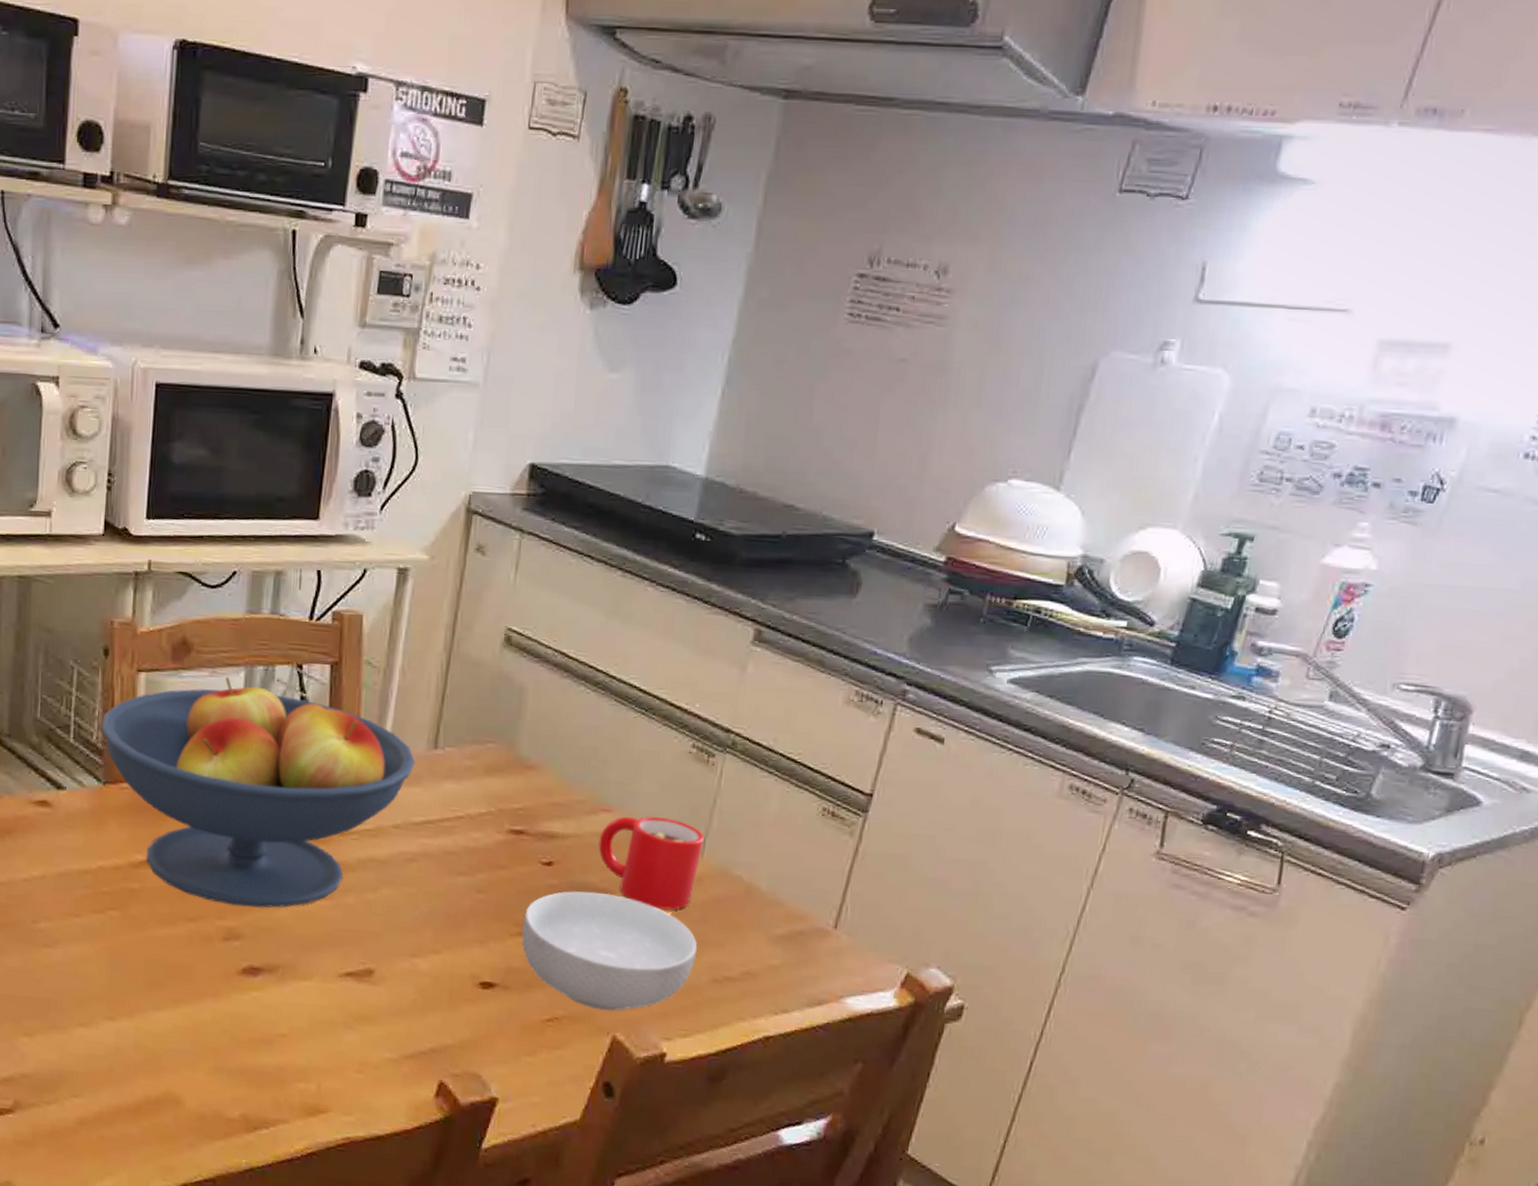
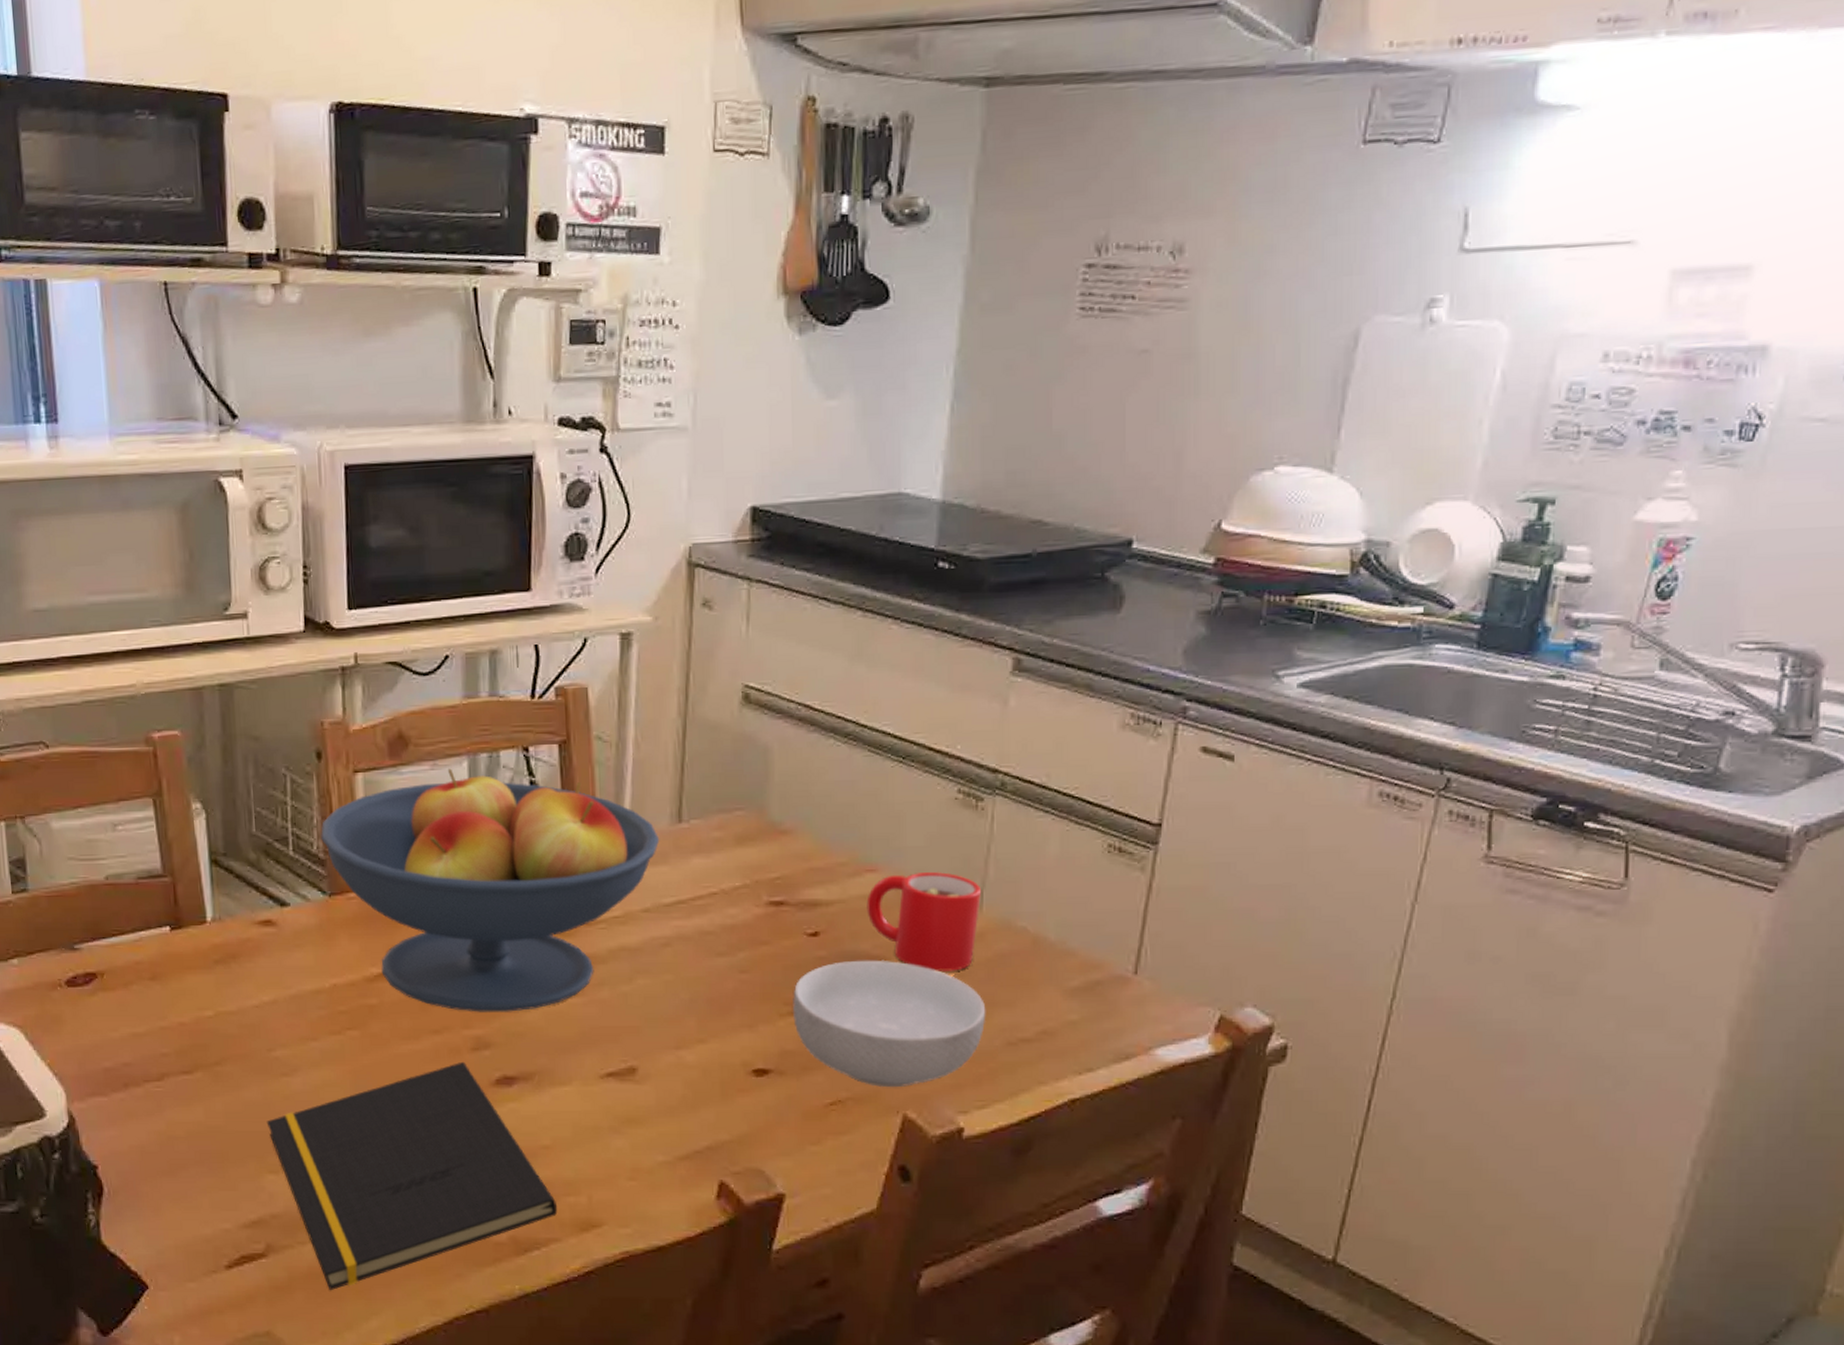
notepad: none [25,949,288,1150] -> present [266,1061,558,1291]

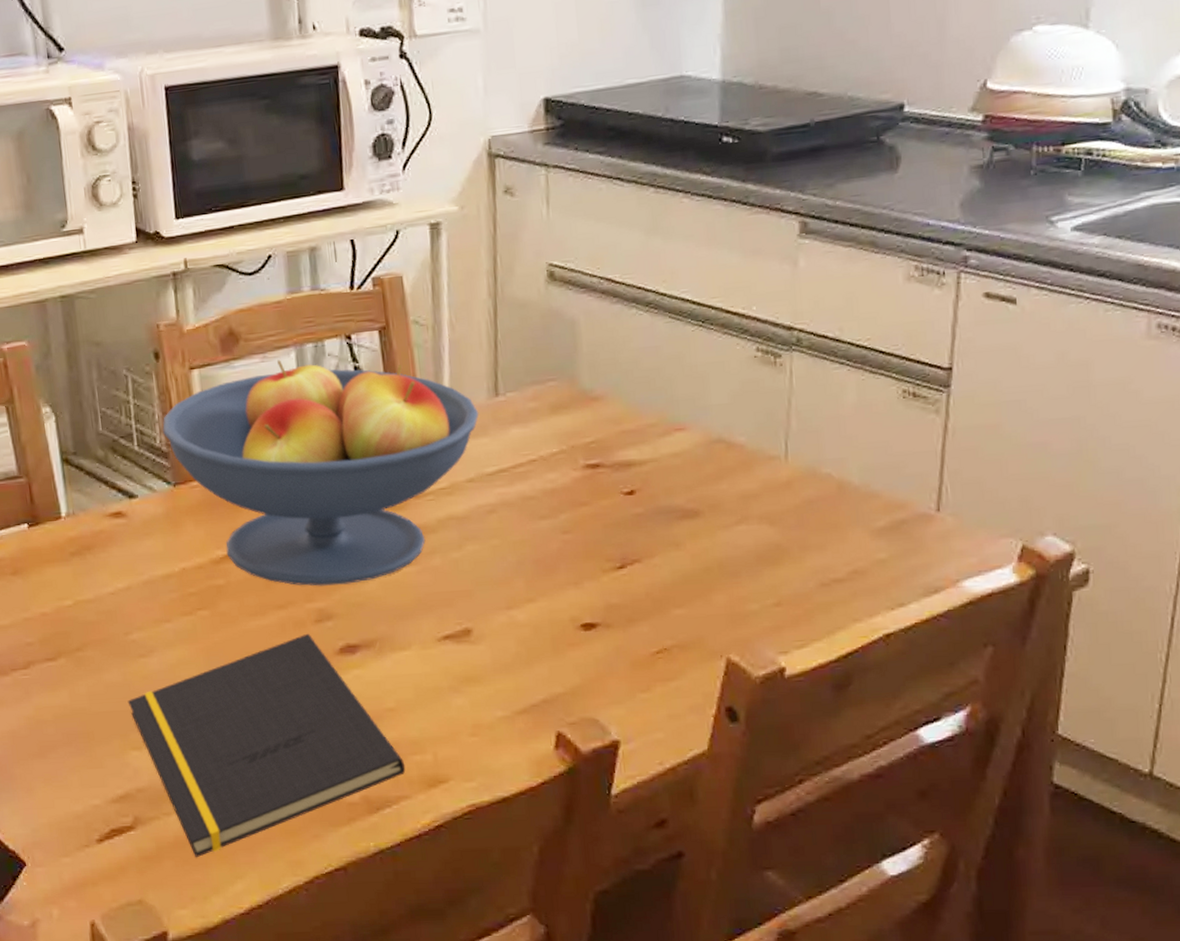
cereal bowl: present [793,959,986,1088] -> none [614,513,799,634]
mug: present [866,872,982,973] -> none [677,426,786,521]

